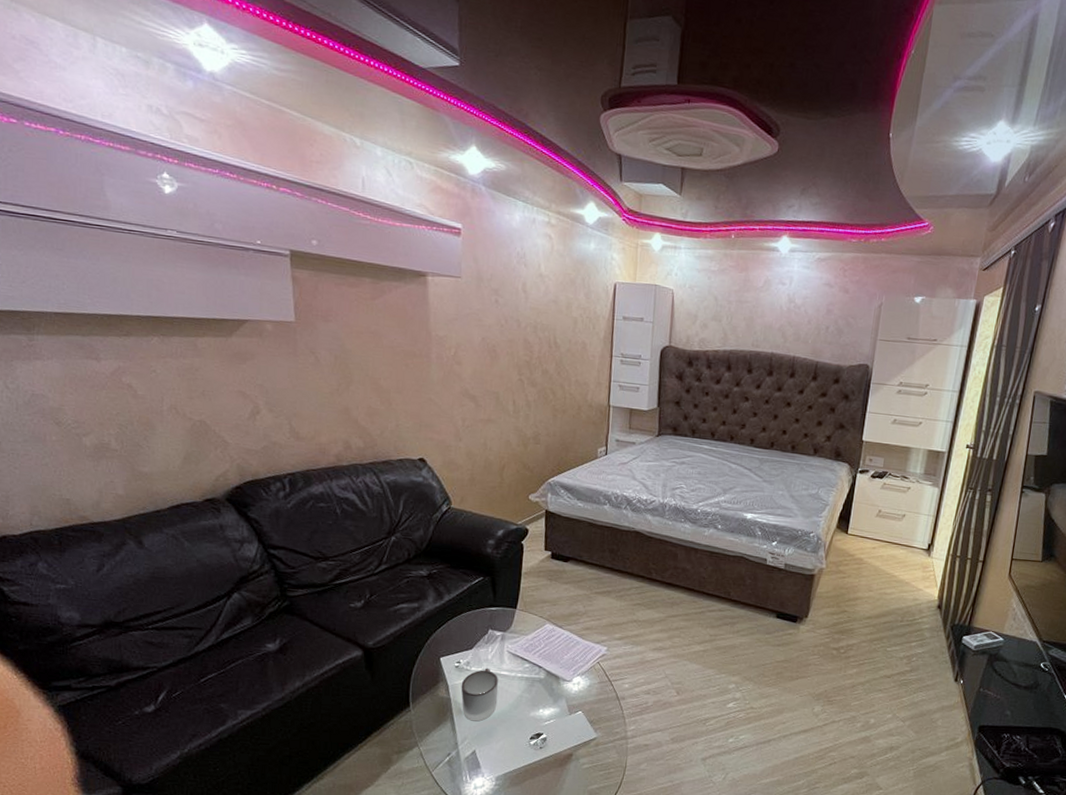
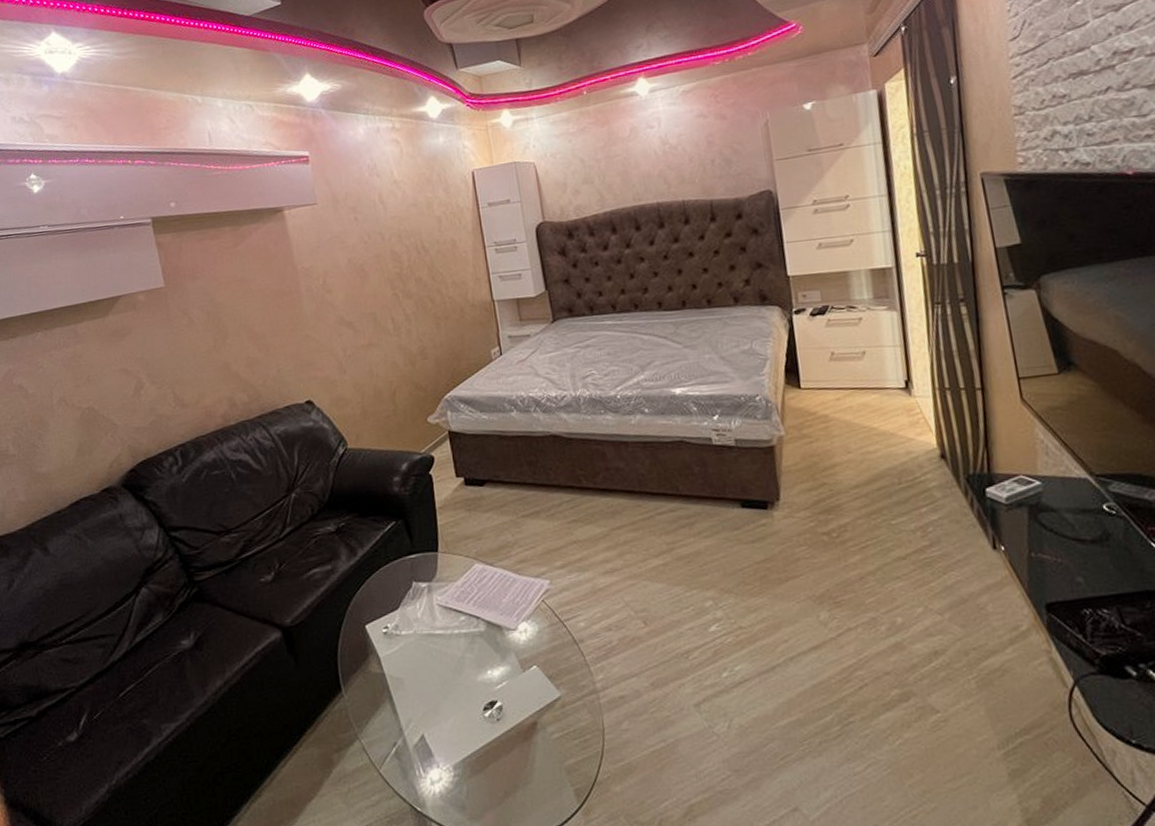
mug: present [460,668,499,722] -> none [393,629,438,699]

